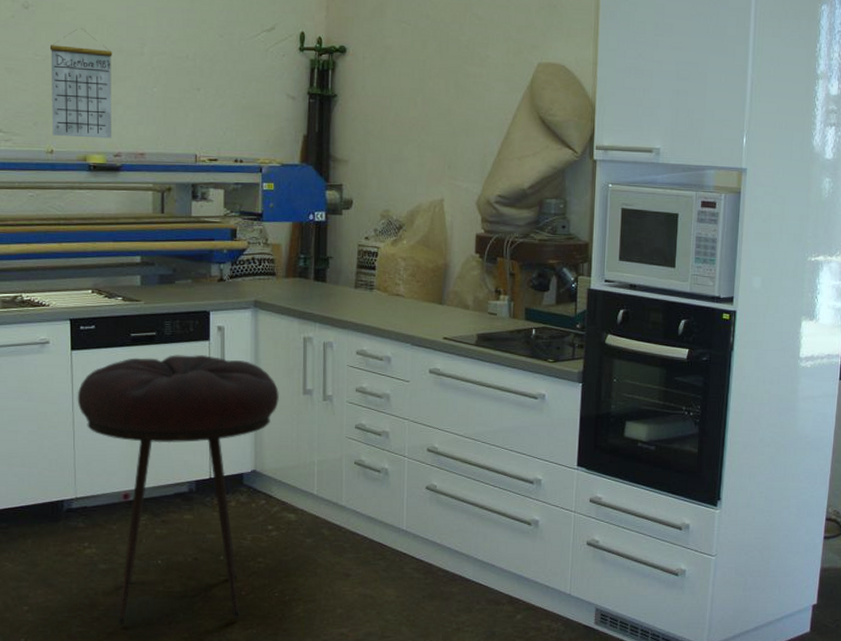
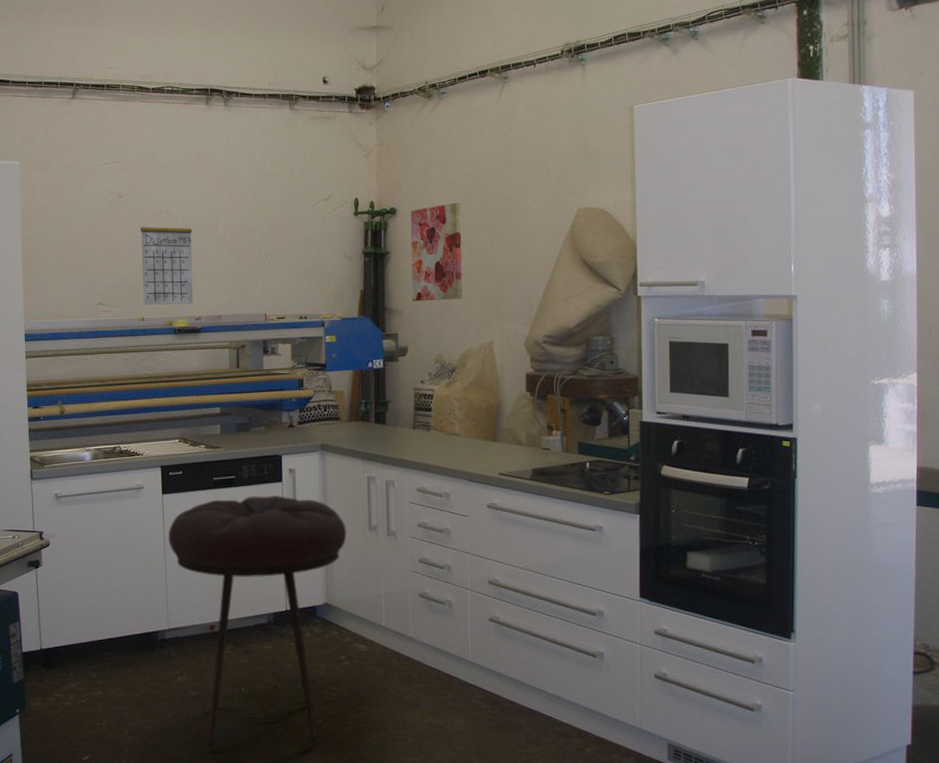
wall art: none [359,45,417,152] -> present [410,202,463,301]

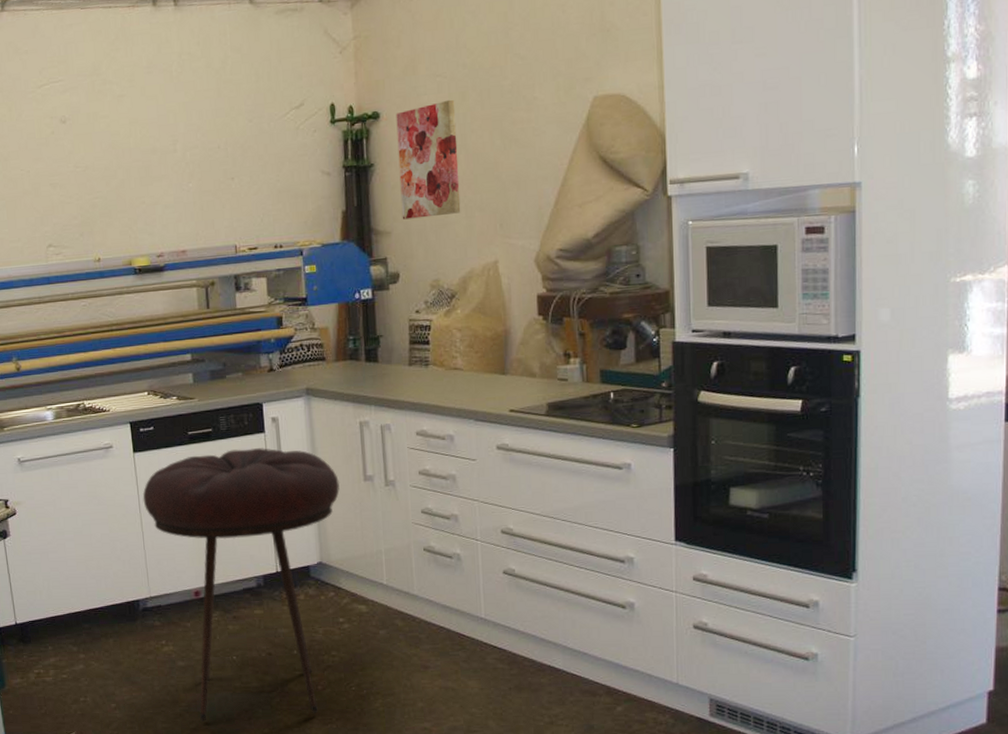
calendar: present [140,210,193,305] -> none [88,133,153,244]

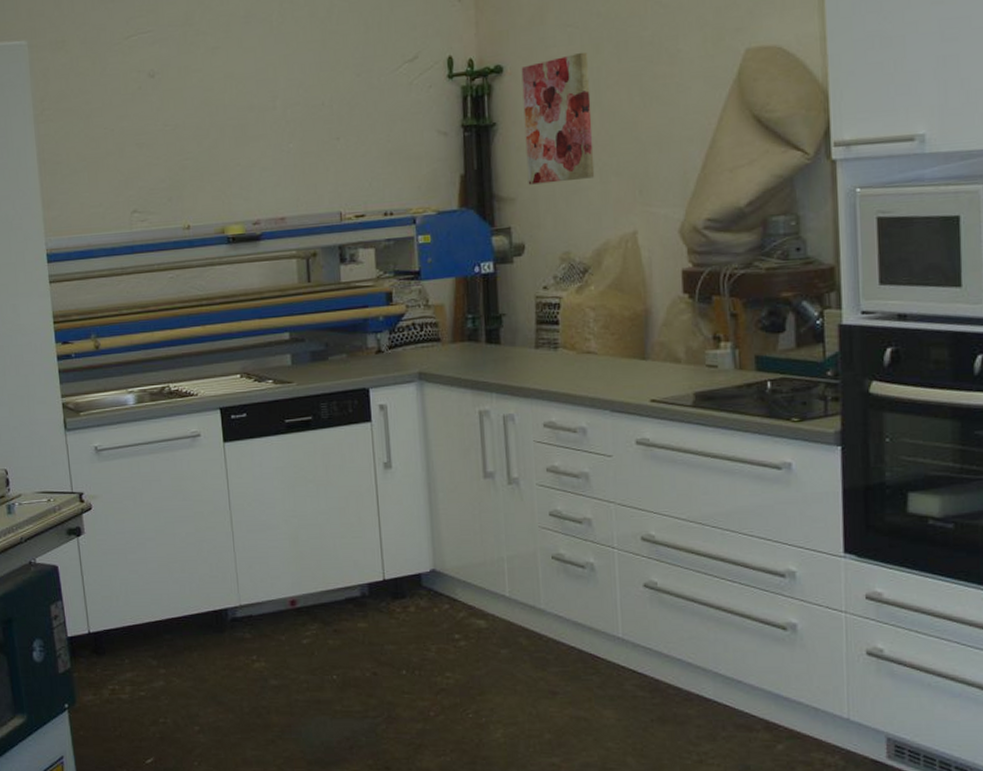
stool: present [142,448,340,721] -> none [233,439,456,749]

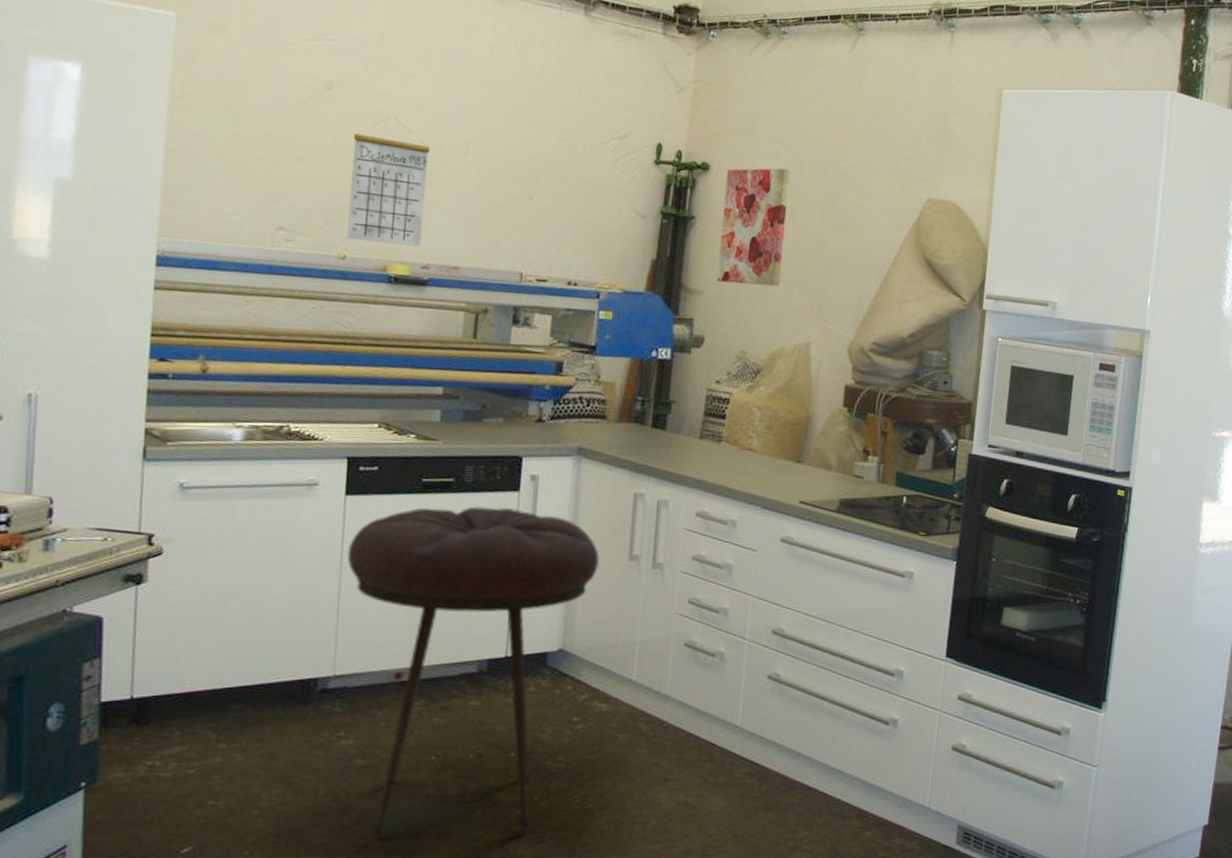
calendar: none [178,89,249,210] -> present [347,116,431,248]
stool: none [233,439,456,749] -> present [347,506,600,837]

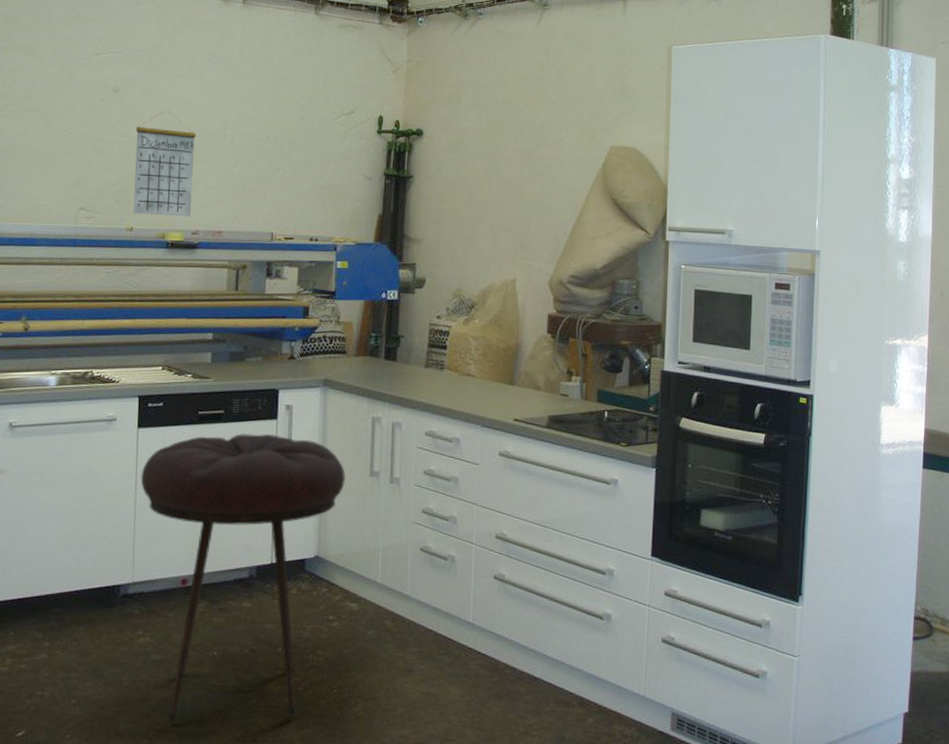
wall art: present [716,168,791,287] -> none [433,129,492,232]

